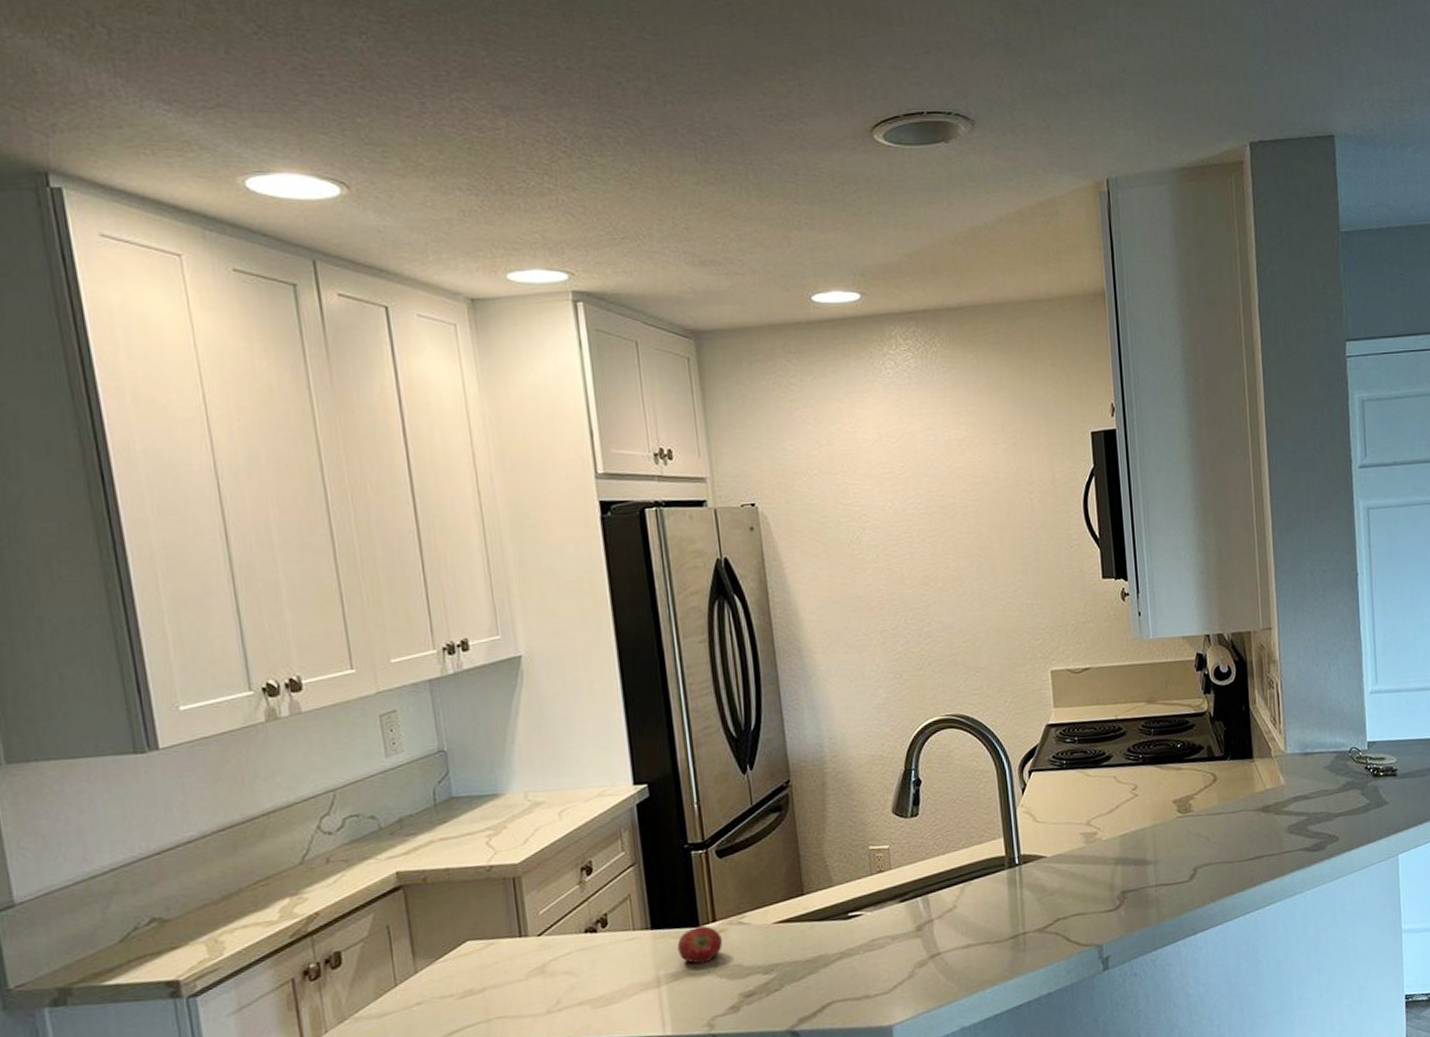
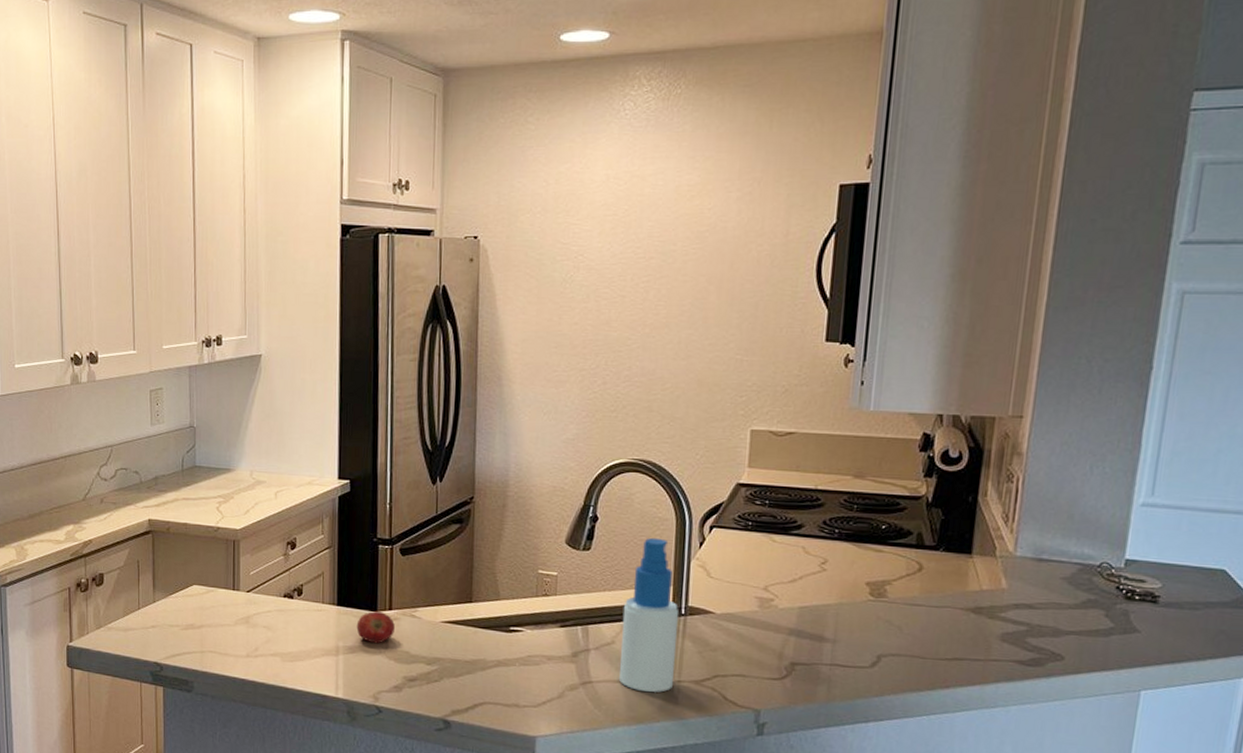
spray bottle: none [959,791,1020,952] -> present [619,537,679,692]

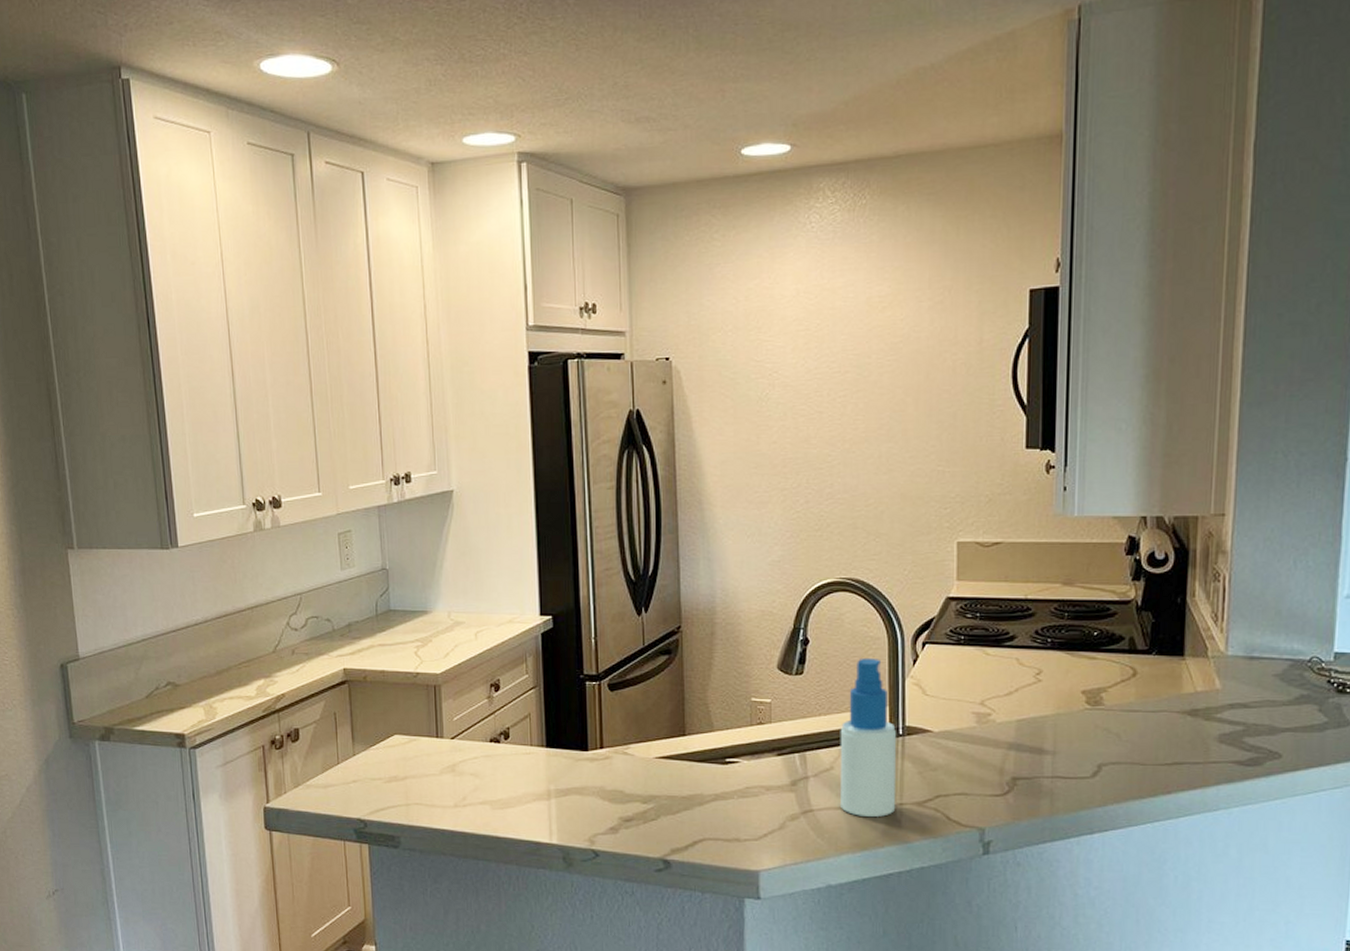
fruit: present [356,611,395,644] -> none [567,750,607,785]

